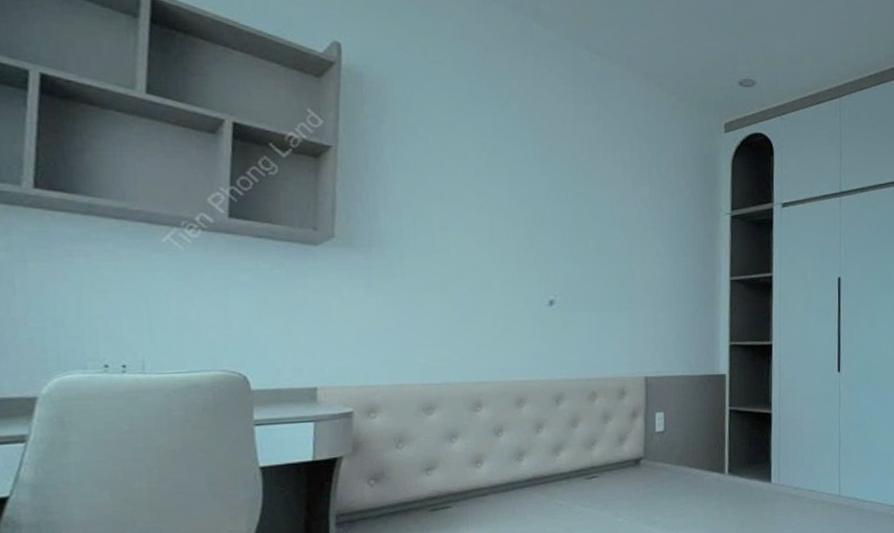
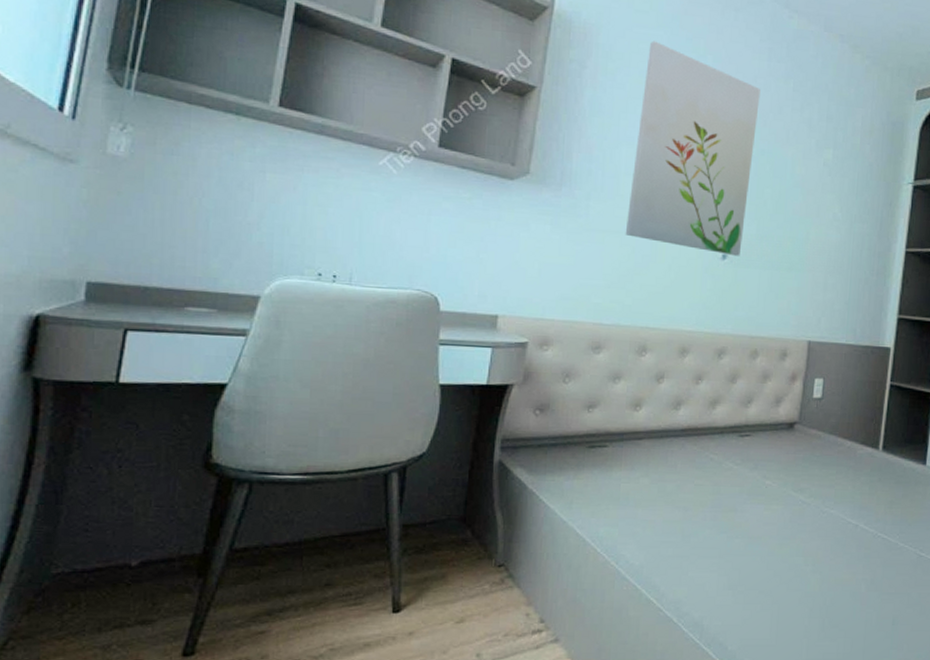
wall art: none [445,90,571,301] -> present [625,41,761,256]

